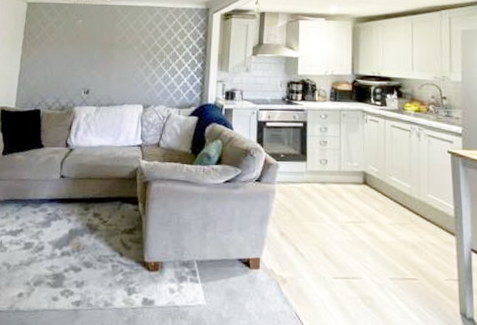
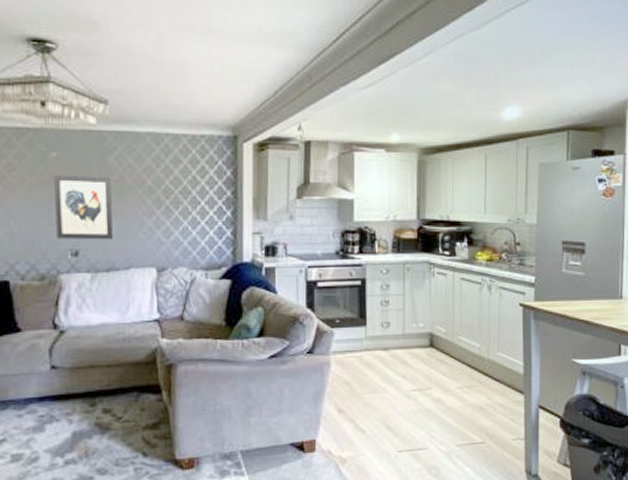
wall art: none [76,35,117,83] -> present [54,174,113,240]

